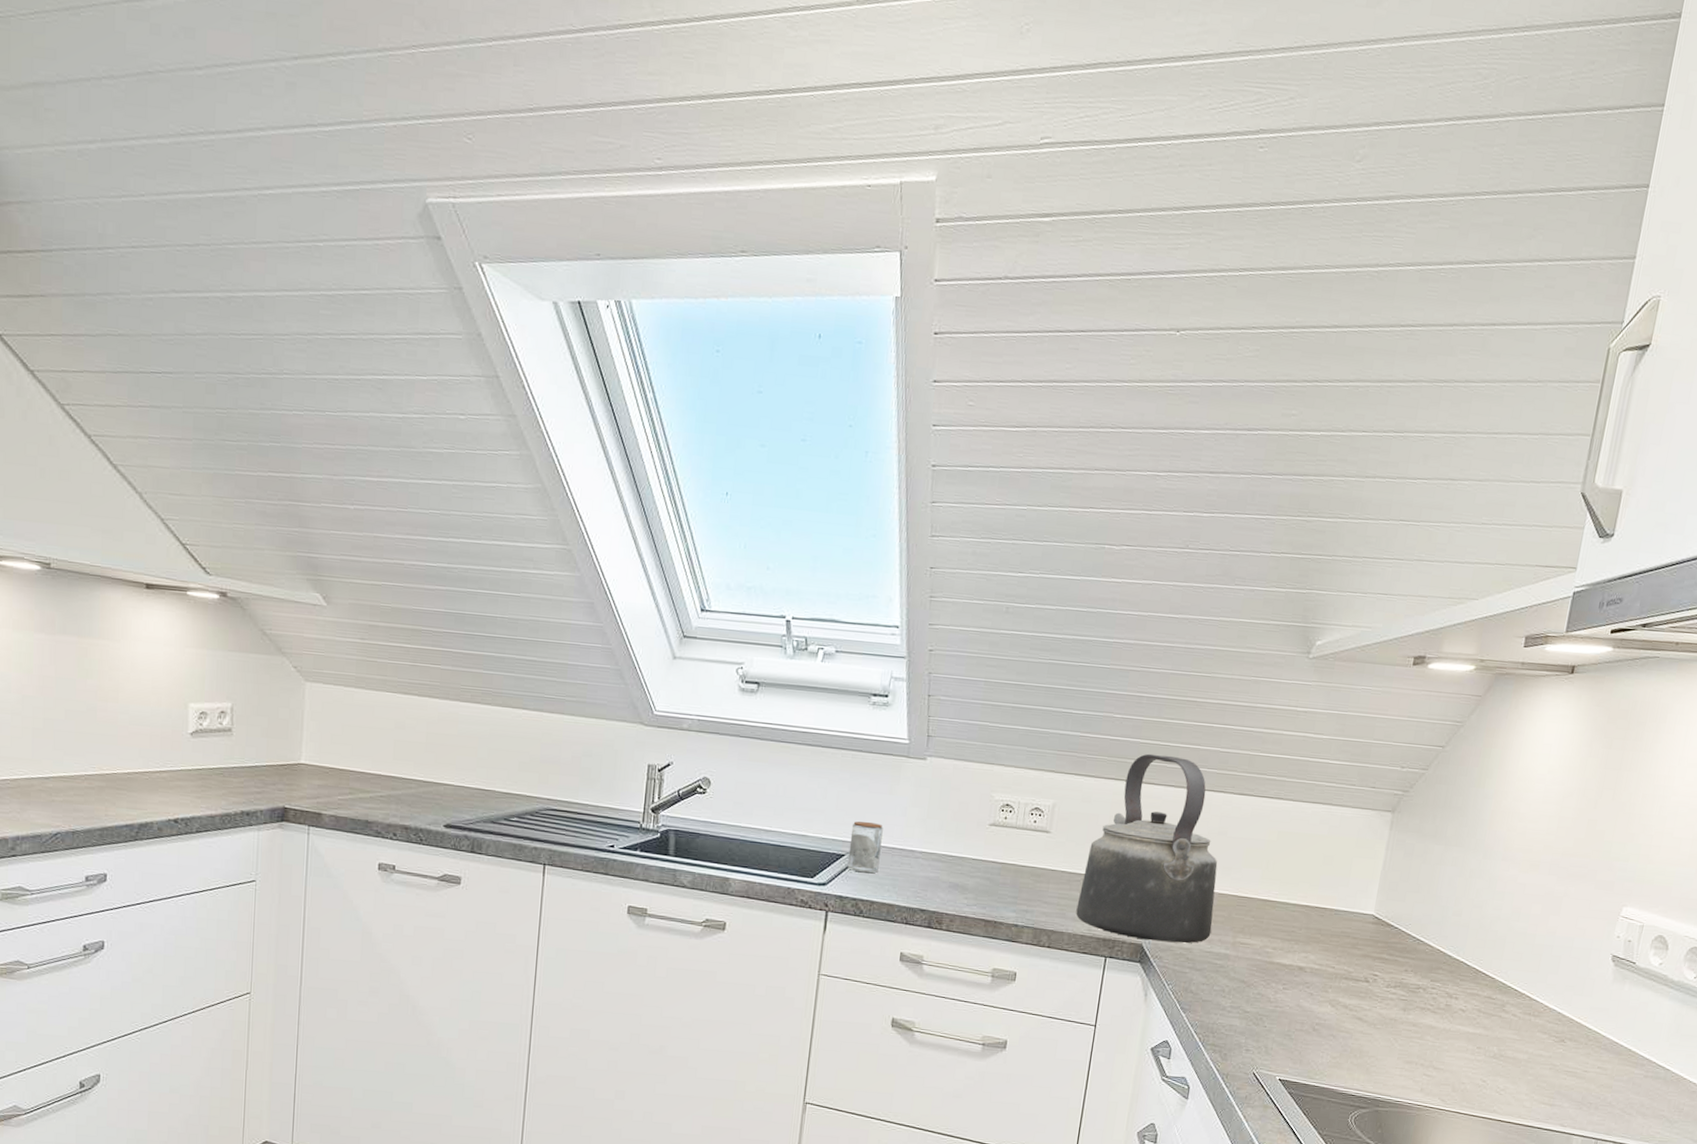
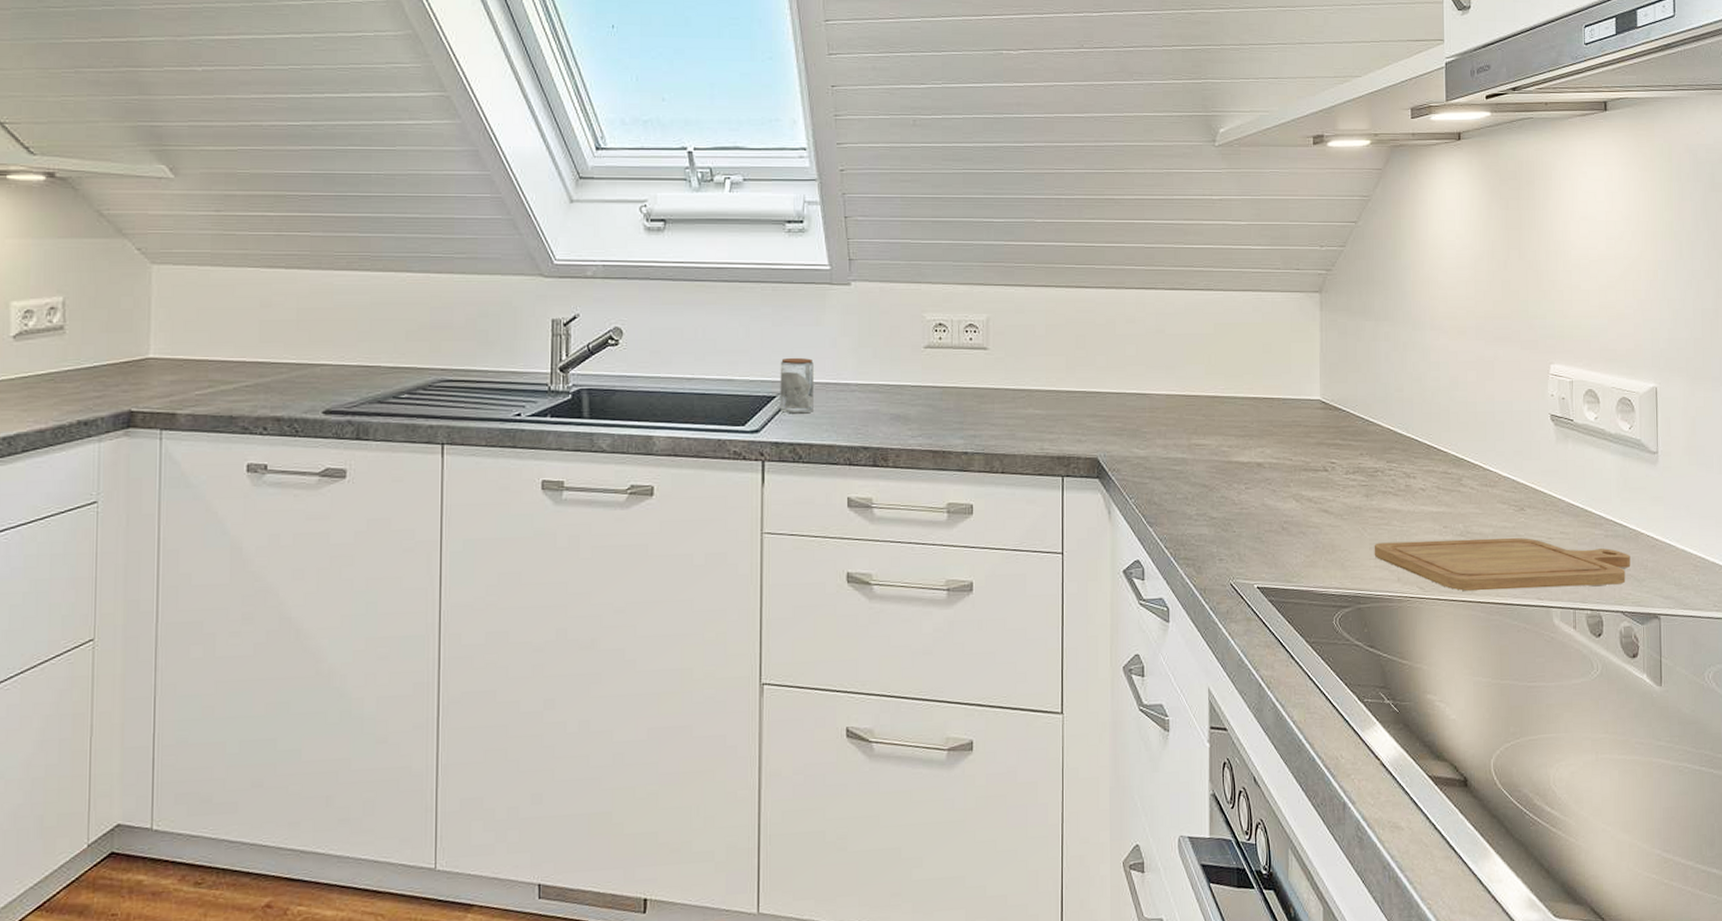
kettle: present [1076,753,1218,944] -> none [1025,256,1165,453]
chopping board: none [1401,1054,1667,1123] -> present [1374,537,1631,591]

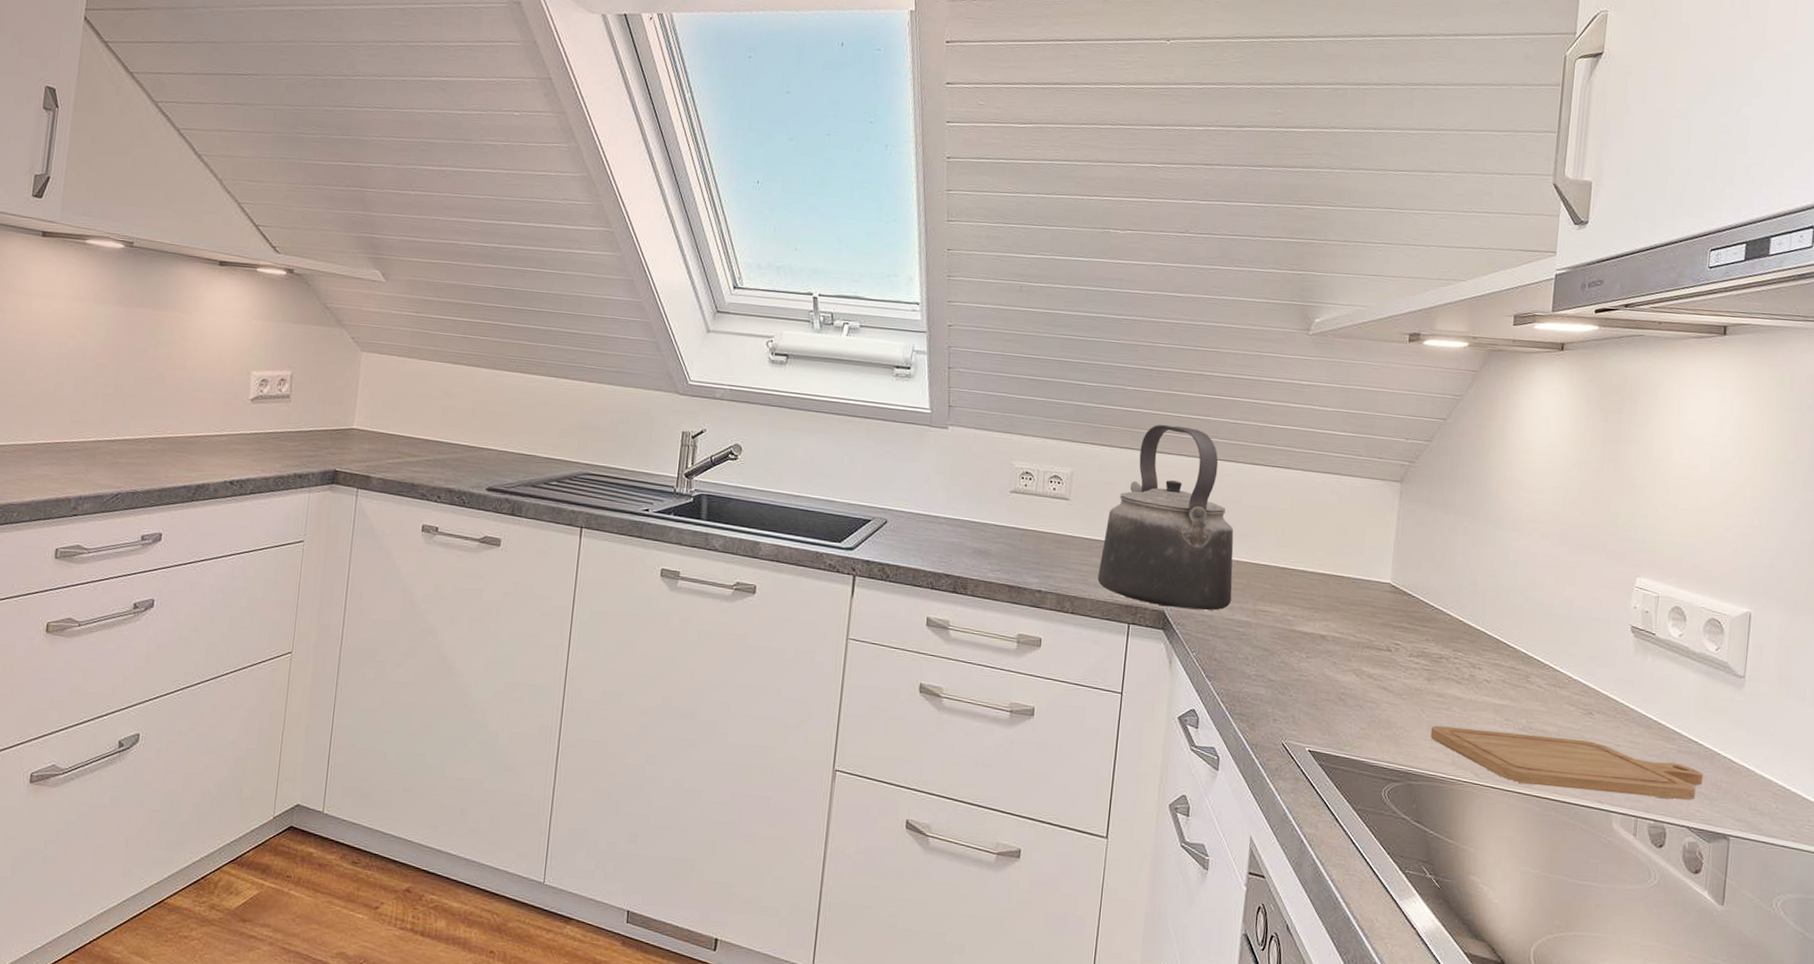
jar: present [780,357,814,414] -> none [873,487,908,539]
kettle: none [1025,256,1165,453] -> present [1097,424,1234,611]

